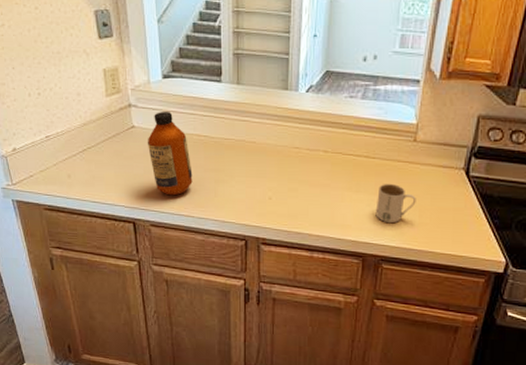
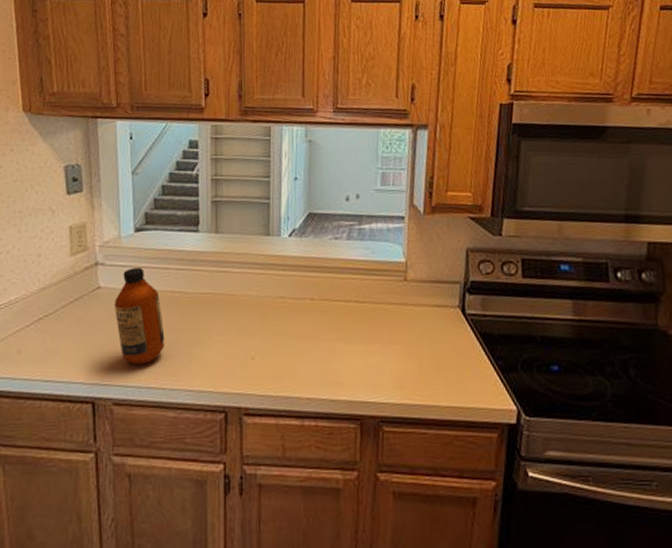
mug: present [375,183,416,224] -> none [370,329,413,376]

